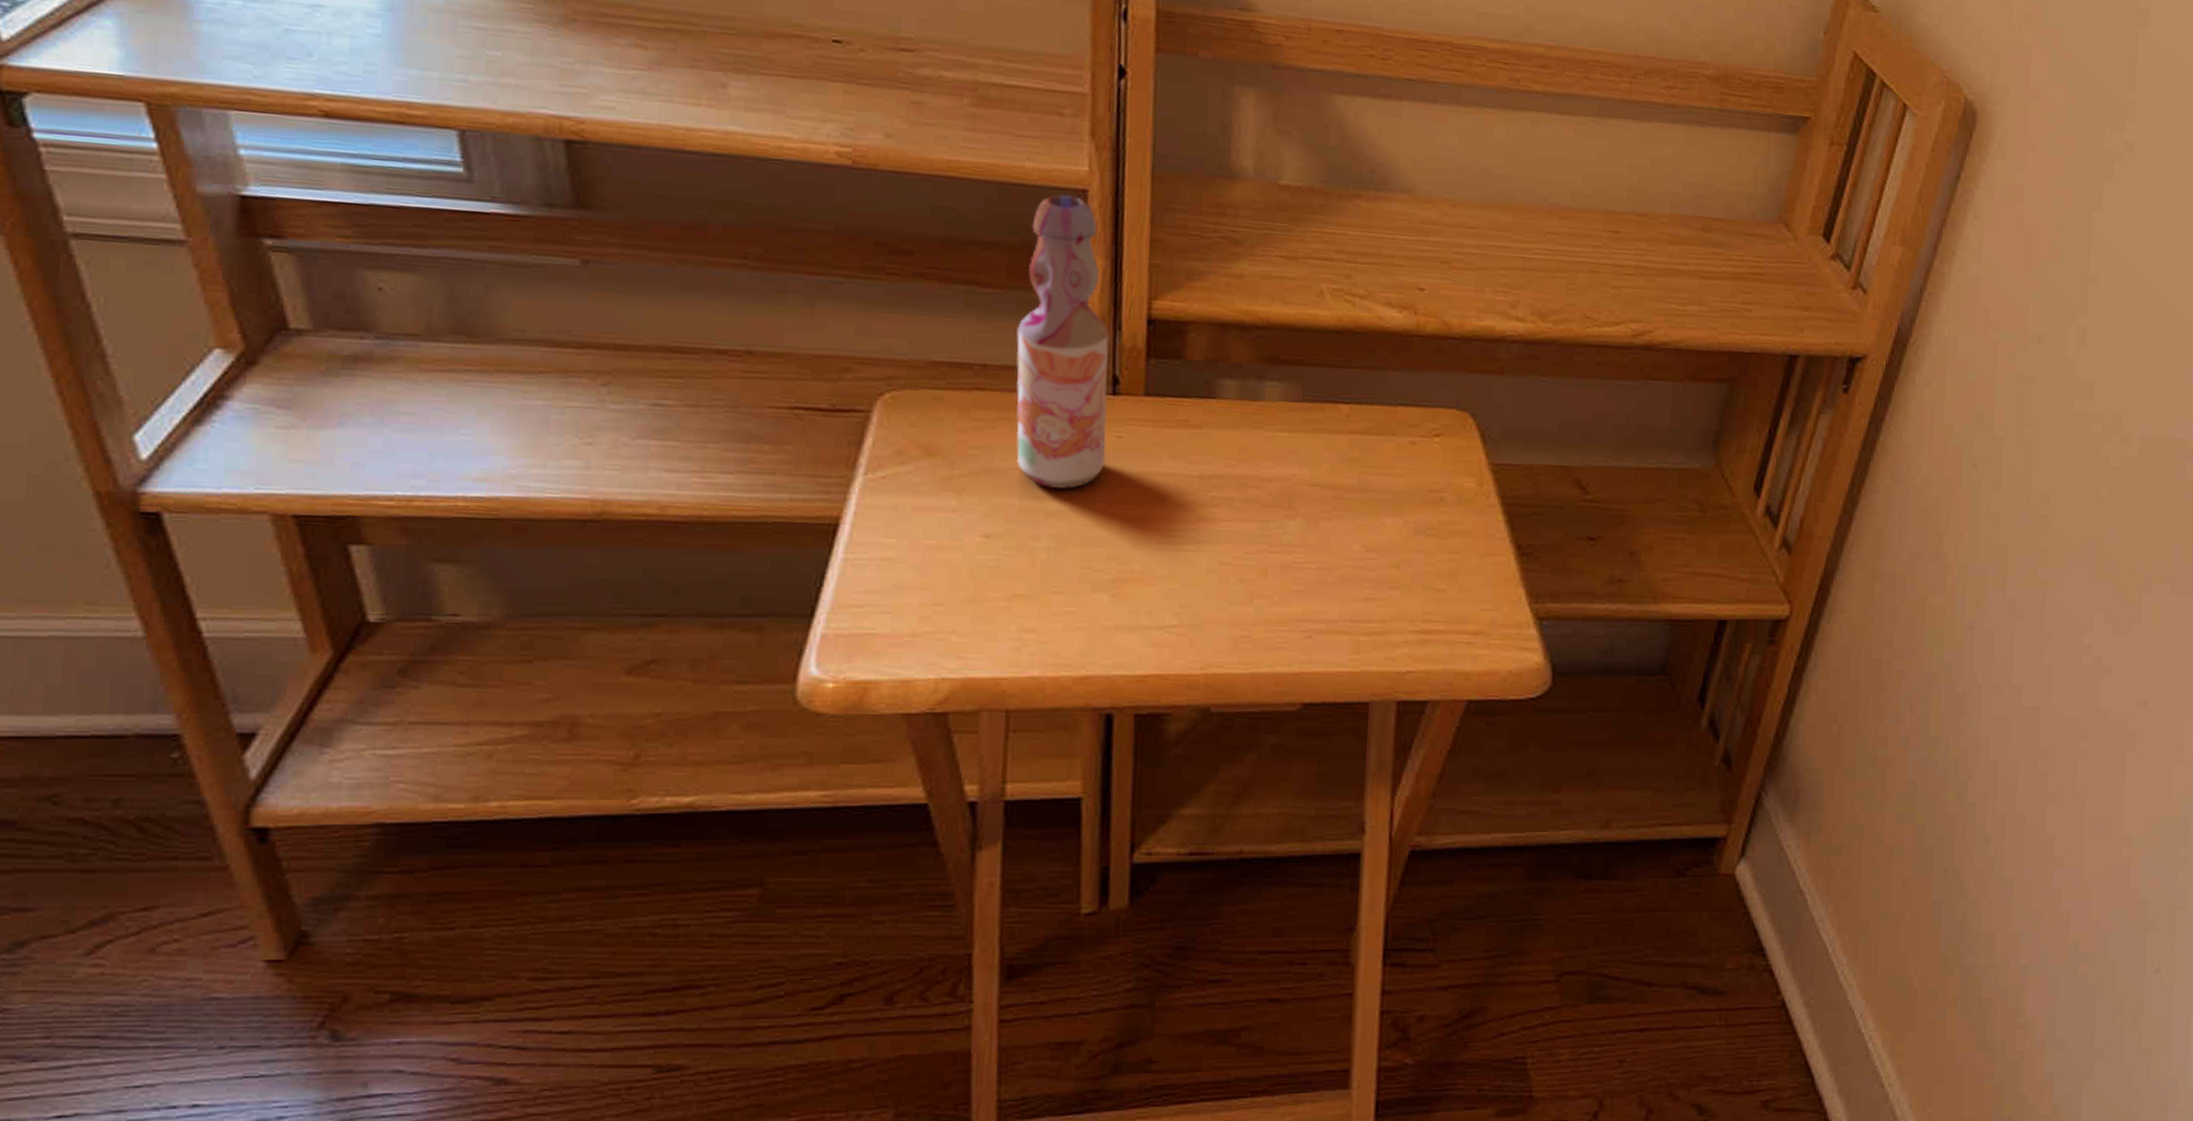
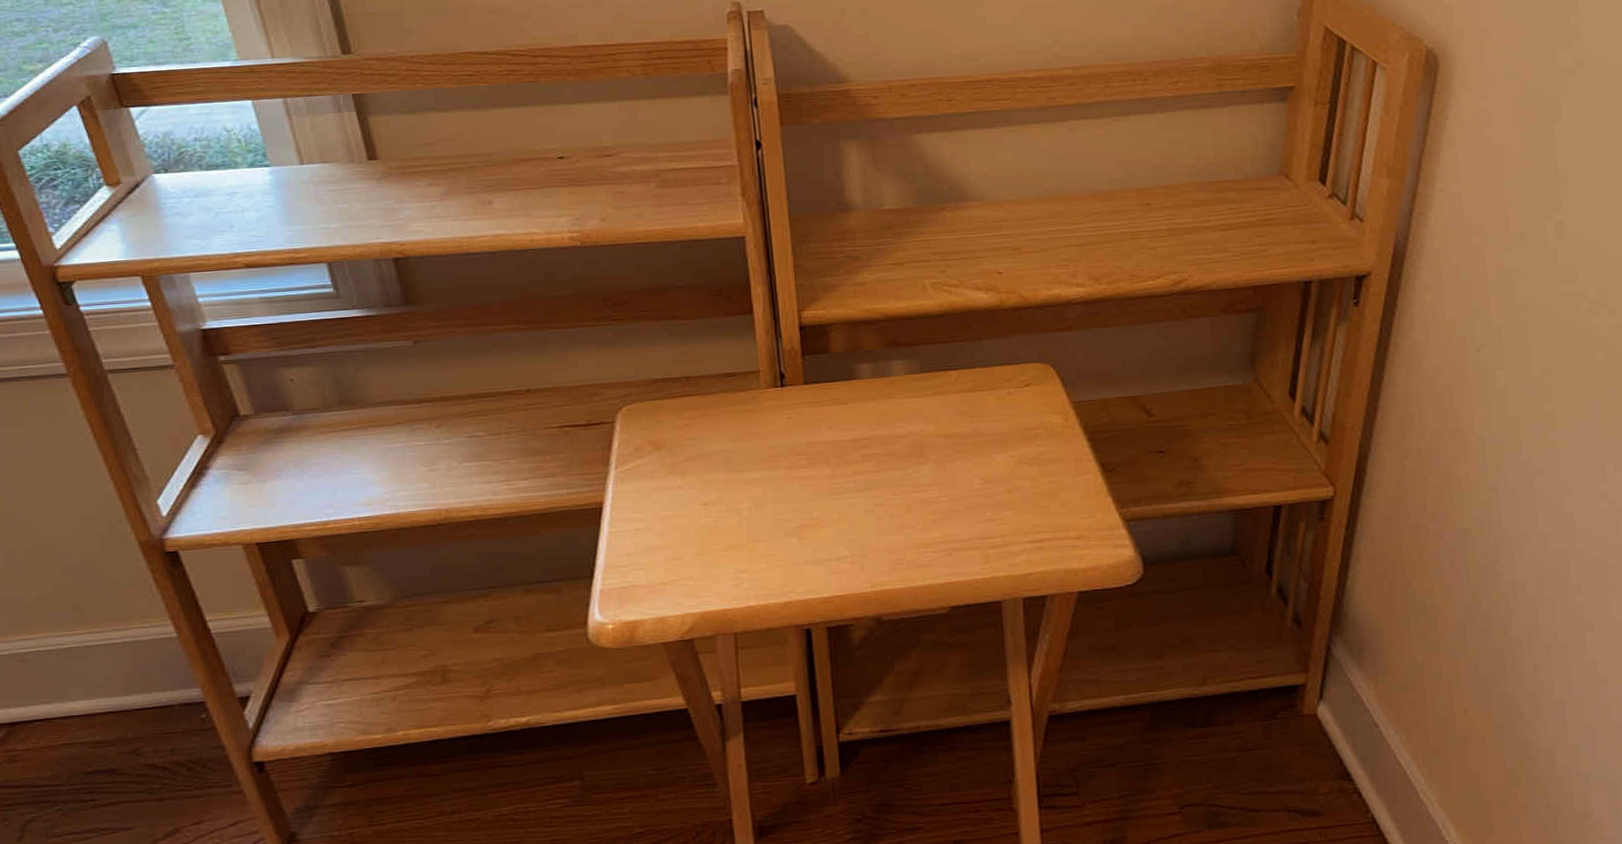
bottle: present [1016,195,1109,490] -> none [708,243,783,463]

